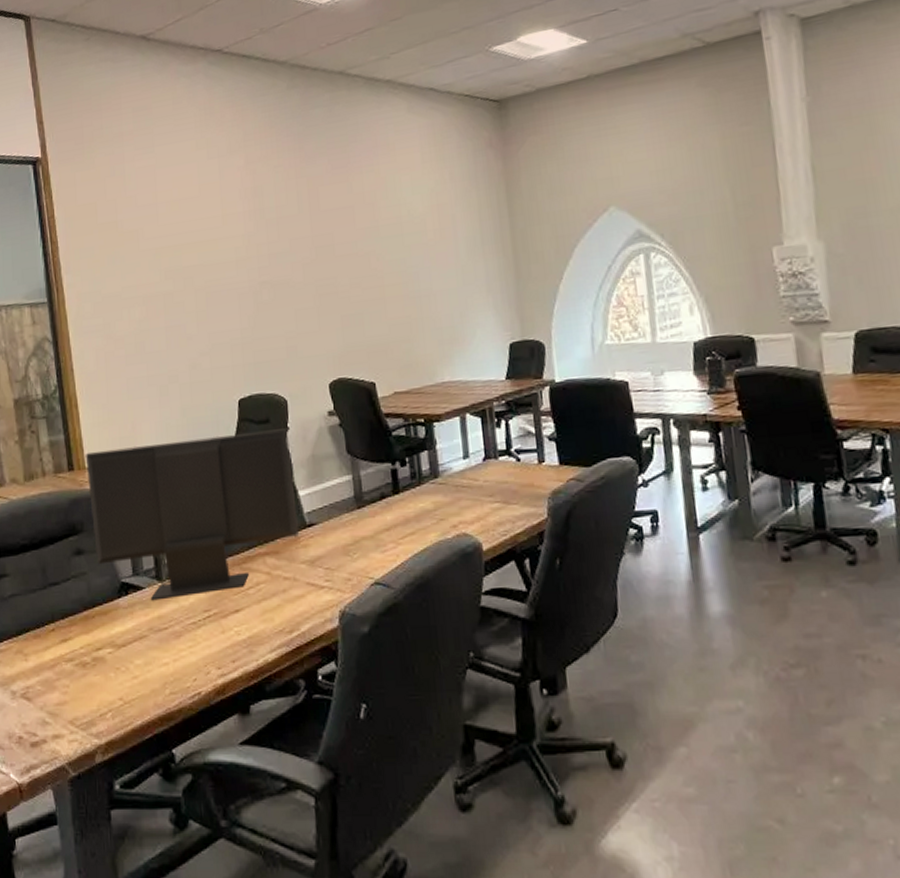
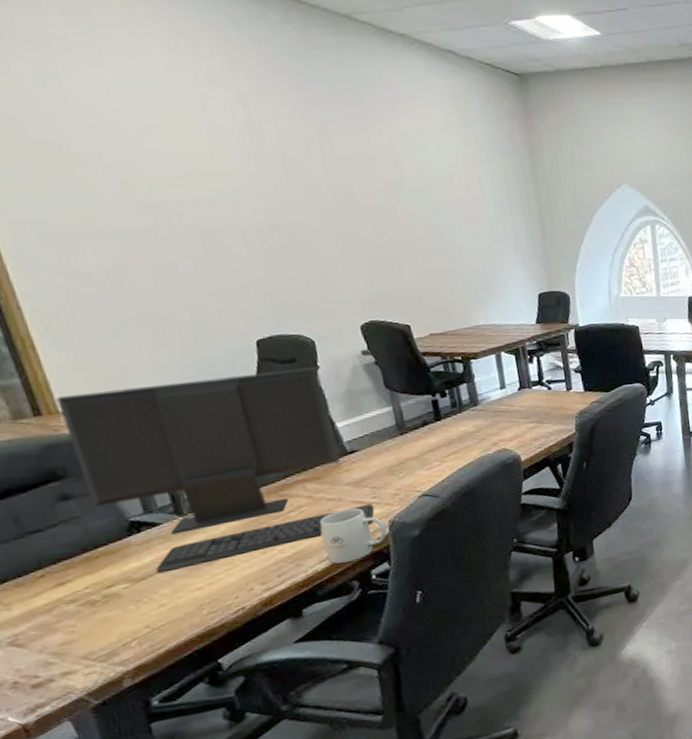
computer keyboard: none [134,587,327,642] -> present [156,503,374,574]
mug: none [274,591,336,657] -> present [319,508,387,565]

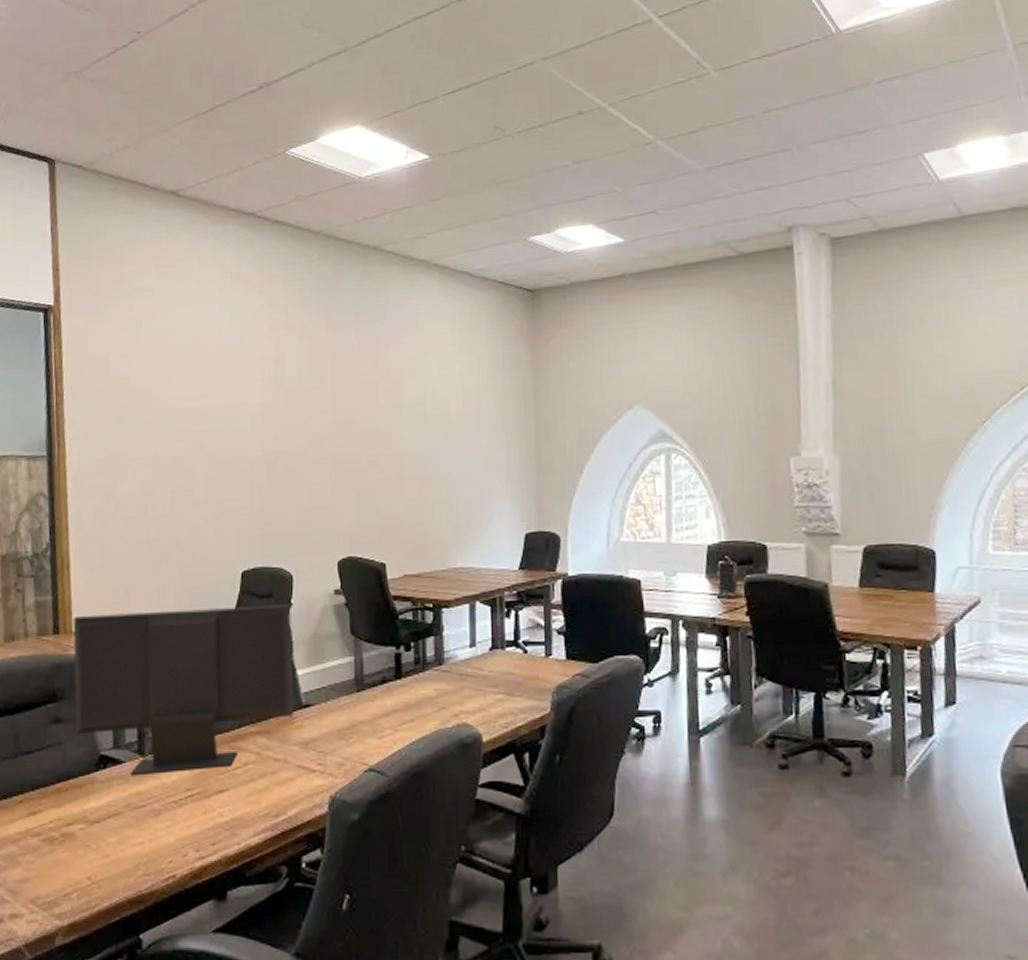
computer keyboard: present [156,503,374,574] -> none [109,771,318,819]
mug: present [319,508,387,565] -> none [261,774,325,842]

